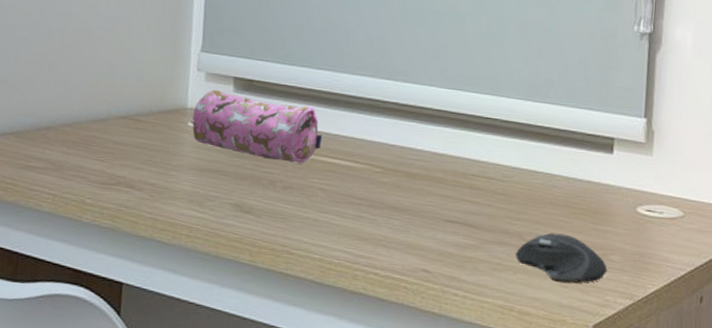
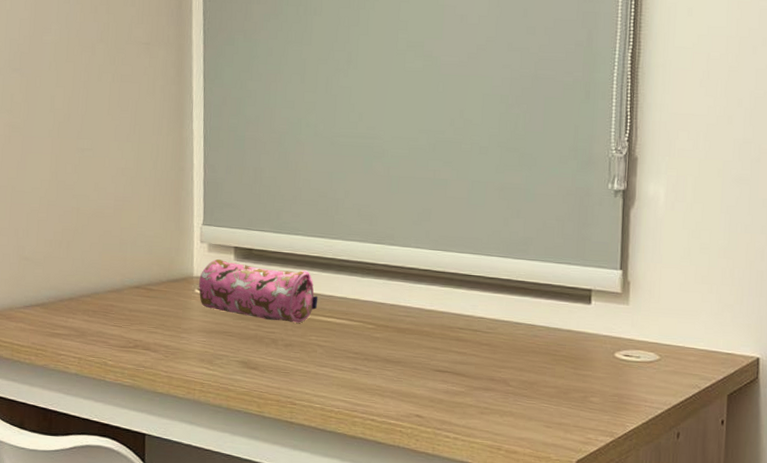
computer mouse: present [515,232,608,283] -> none [501,378,588,423]

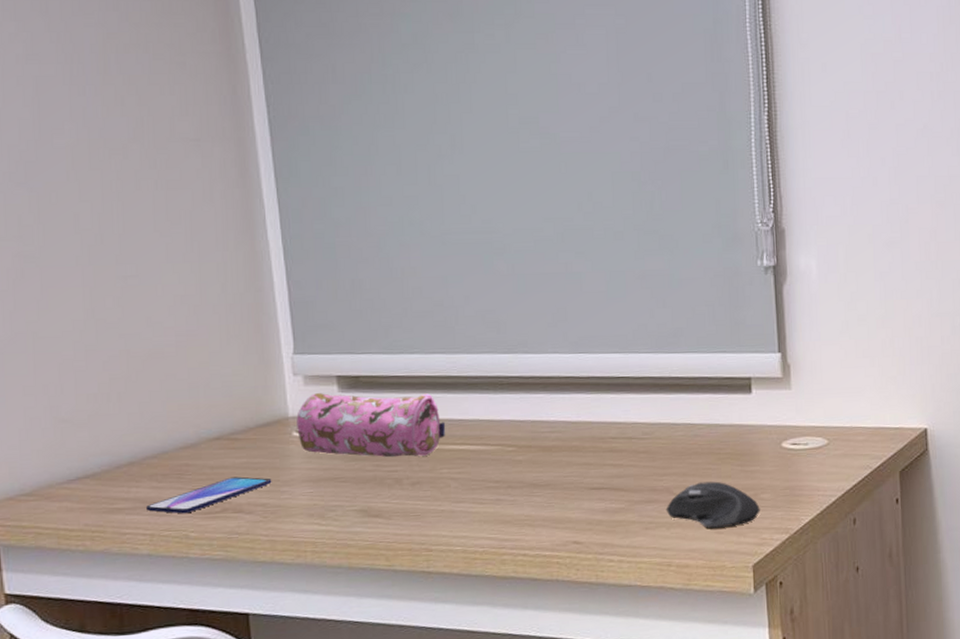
smartphone: none [78,320,175,345] -> present [146,476,272,514]
computer mouse: none [501,378,588,423] -> present [666,481,760,529]

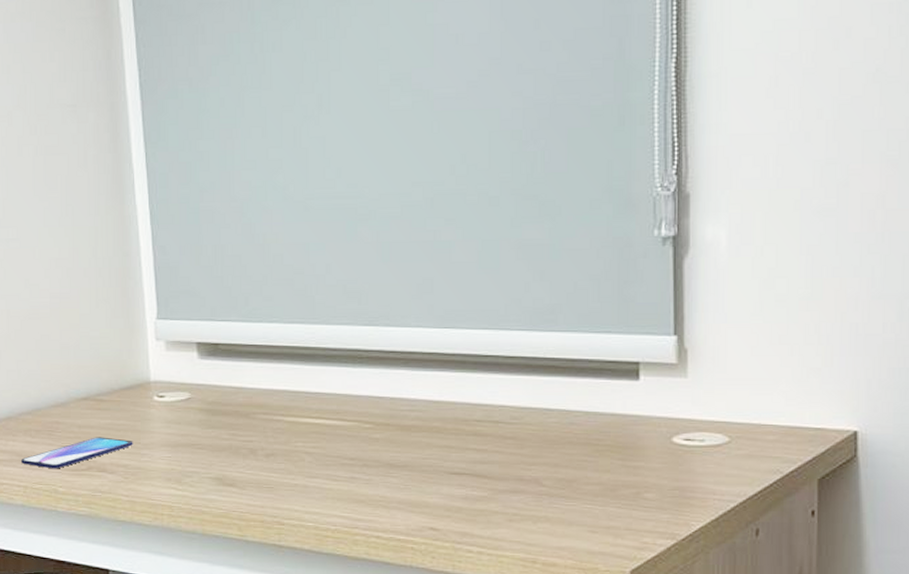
pencil case: present [296,392,446,458] -> none [158,358,302,428]
computer mouse: present [666,481,760,529] -> none [533,475,643,527]

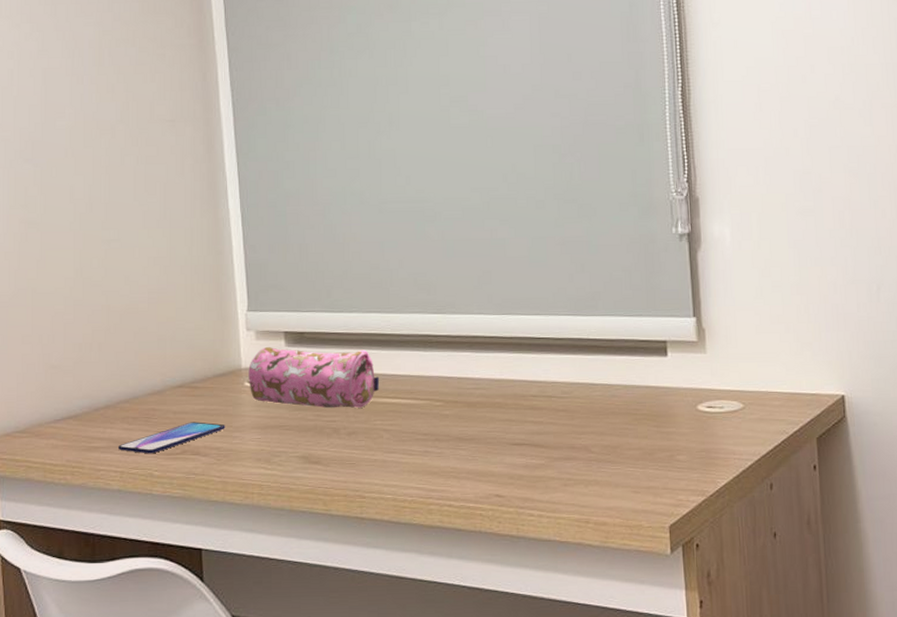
pencil case: none [158,358,302,428] -> present [248,346,380,408]

